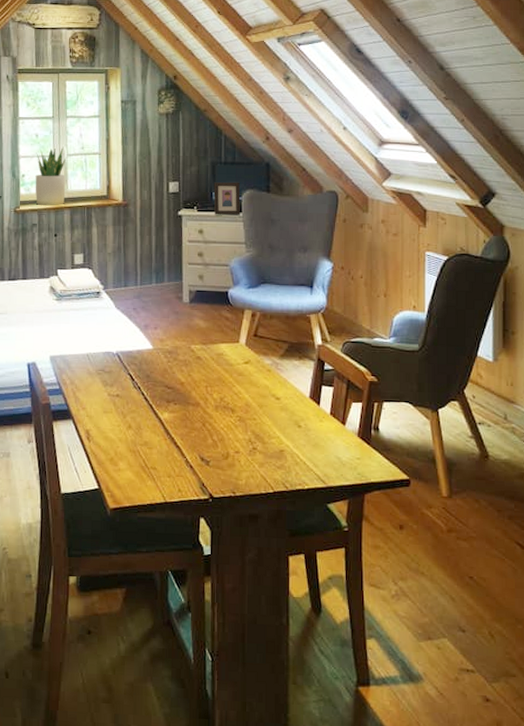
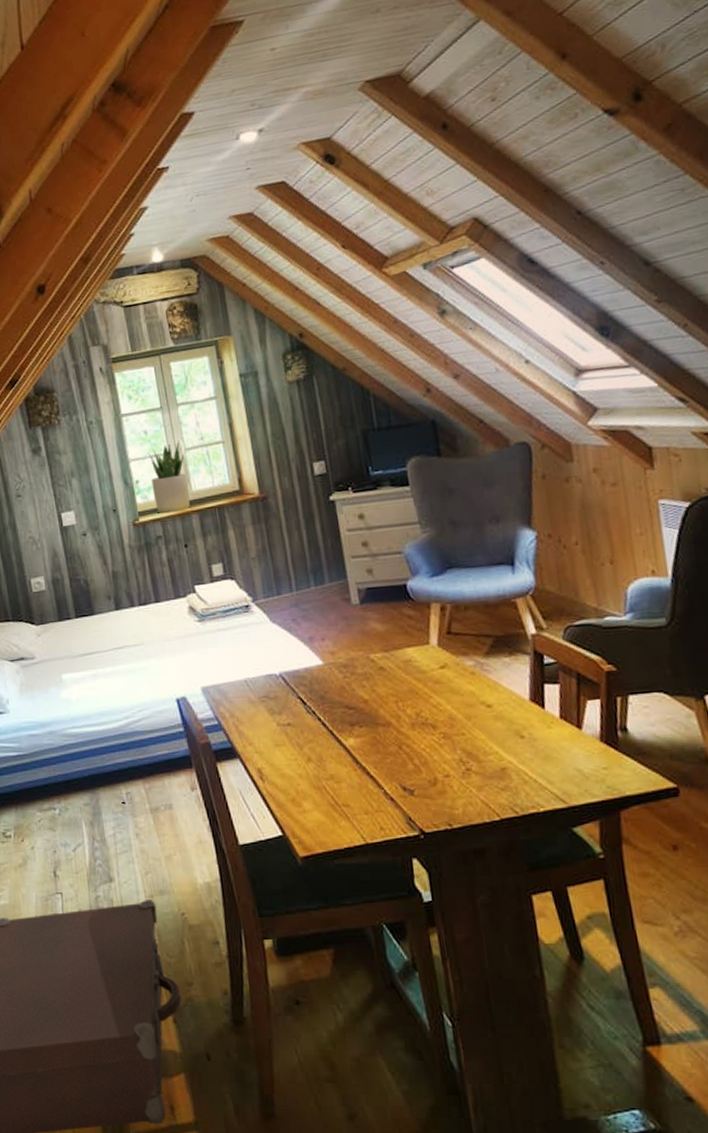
picture frame: present [213,182,241,216] -> none [368,449,408,494]

